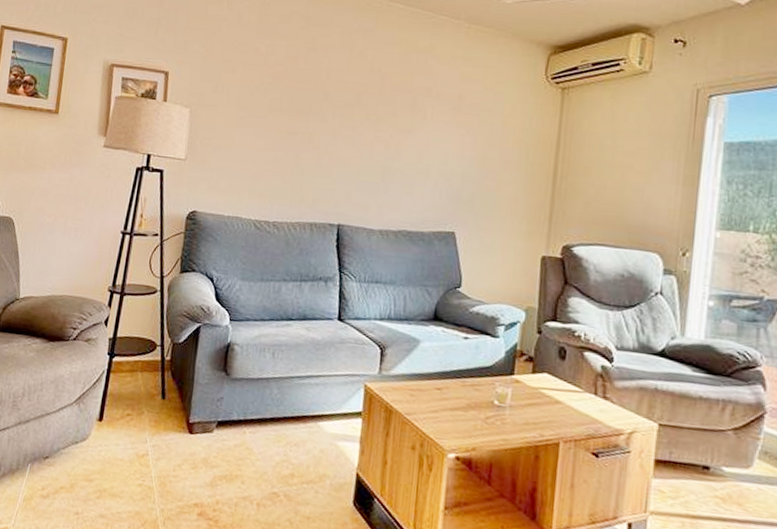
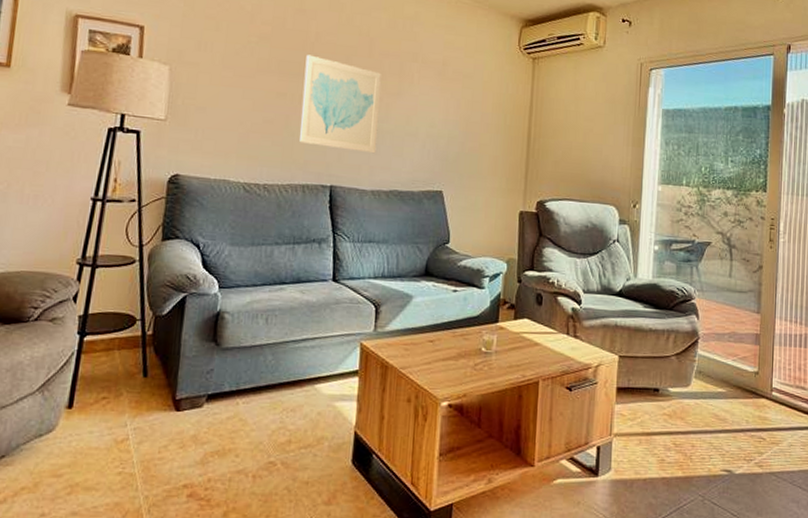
wall art: none [309,93,394,193] -> present [300,54,383,154]

